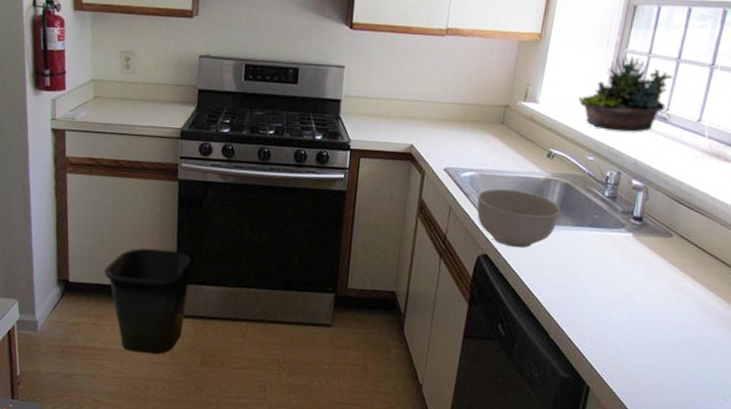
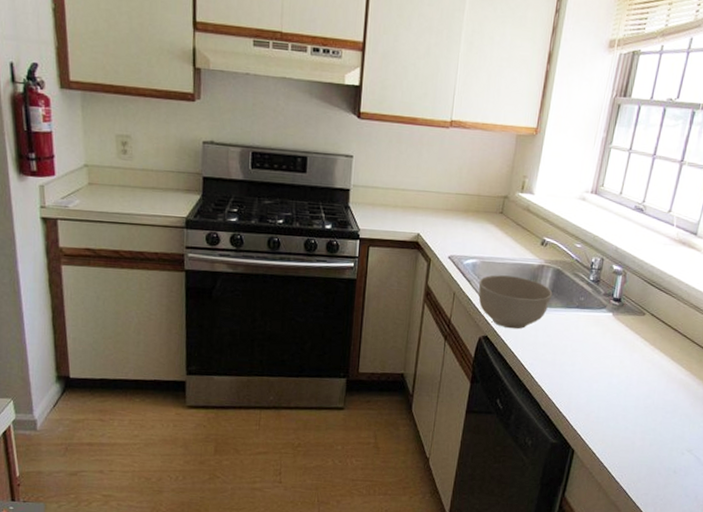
waste bin: present [104,248,195,354] -> none [109,340,205,446]
succulent planter: present [578,55,673,132] -> none [569,151,649,221]

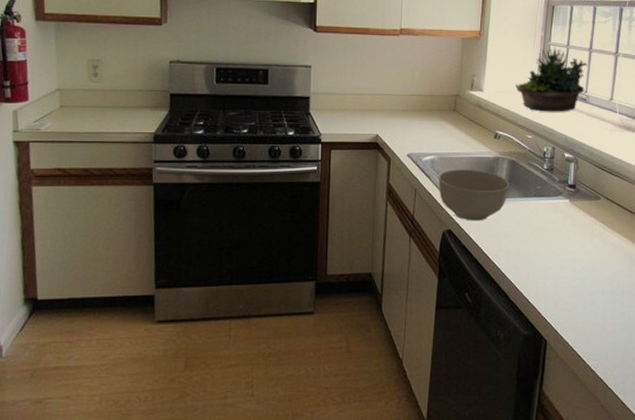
succulent planter: none [569,151,649,221] -> present [516,47,588,112]

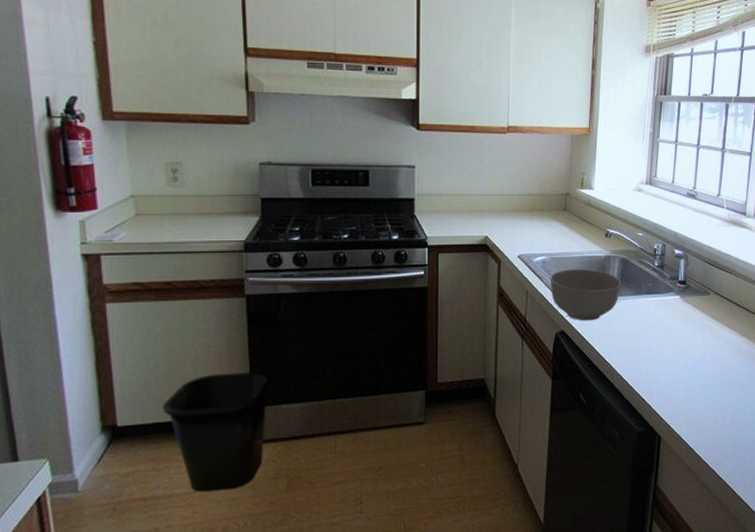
waste bin: none [77,255,174,365] -> present [163,371,271,492]
succulent planter: present [516,47,588,112] -> none [625,144,696,209]

